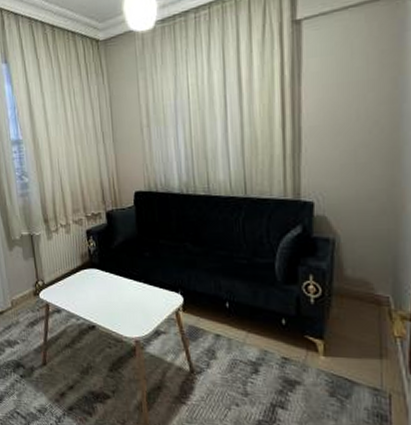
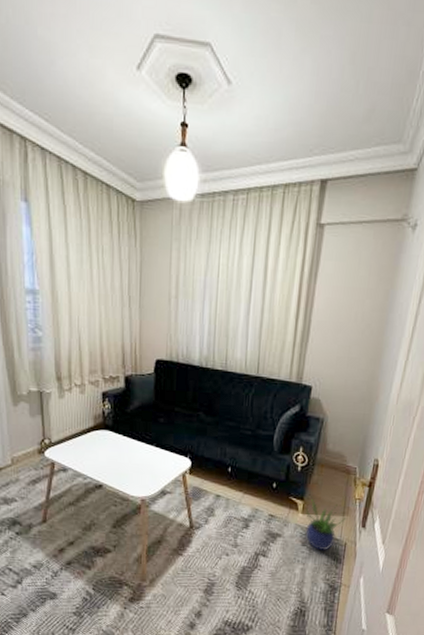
potted plant: none [327,338,386,404] -> present [305,499,347,551]

